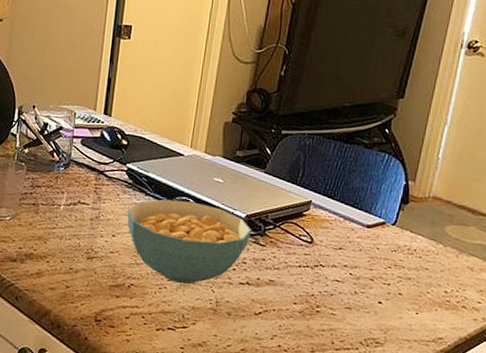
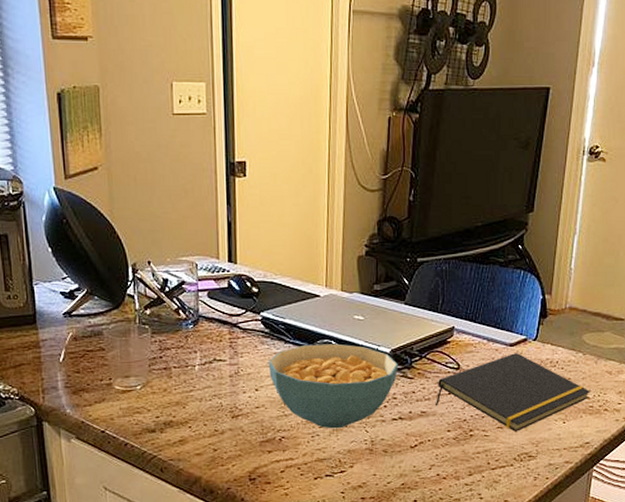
notepad: none [283,235,449,315] -> present [434,353,591,432]

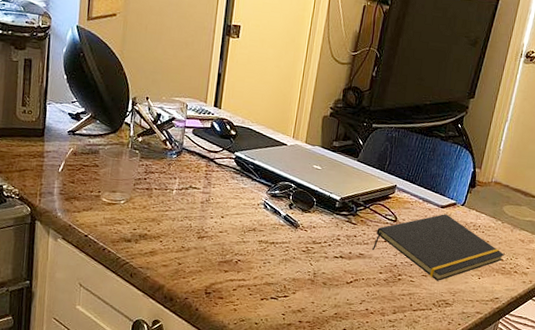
cereal bowl: present [268,343,398,429] -> none [235,184,345,259]

